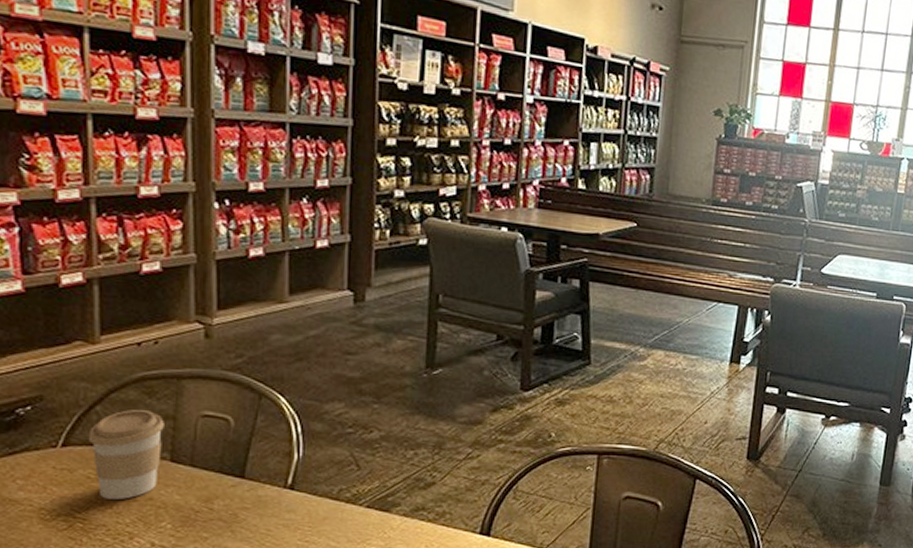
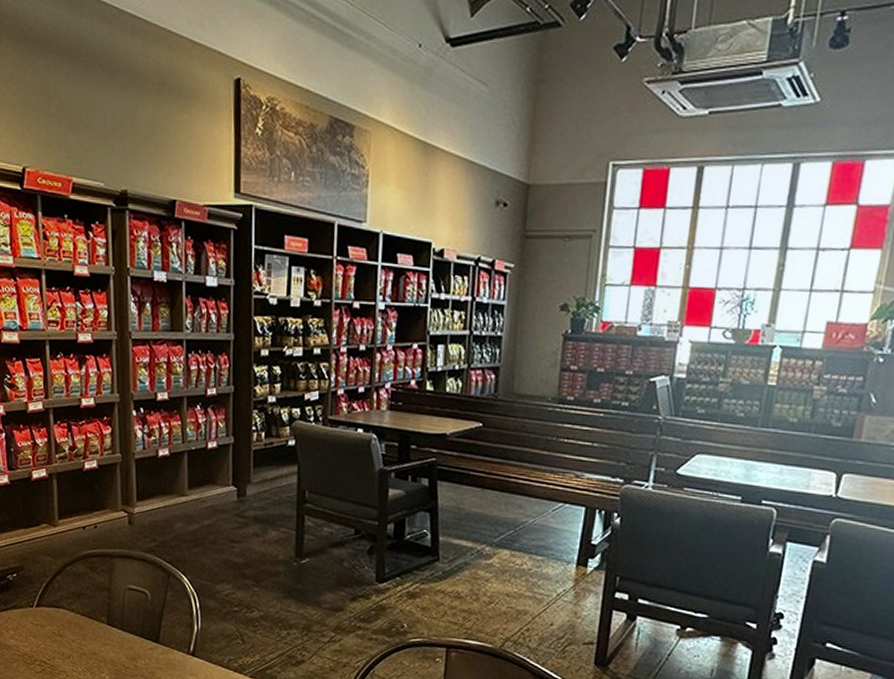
coffee cup: present [88,409,164,499] -> none [52,580,102,652]

